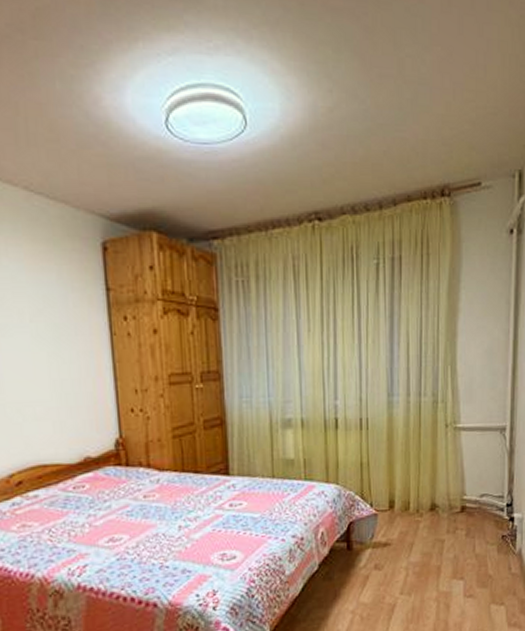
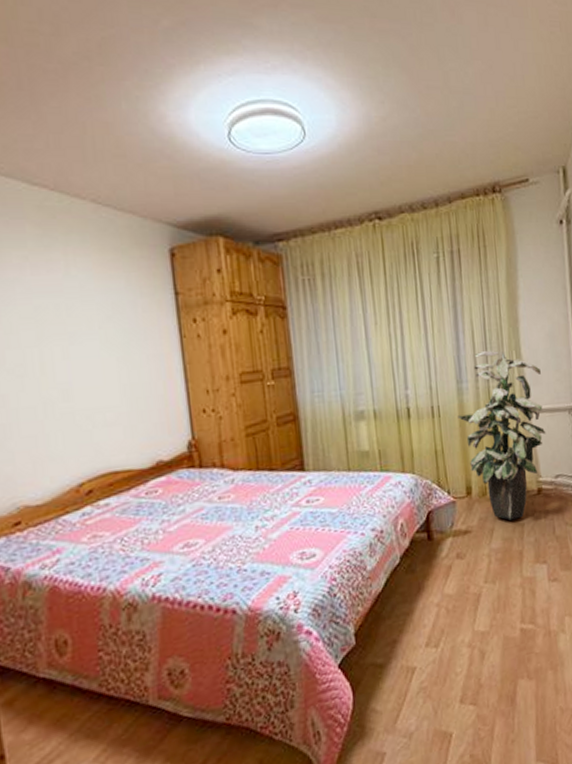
indoor plant: none [386,363,475,536] -> present [457,350,546,520]

